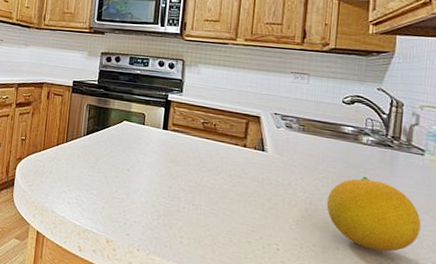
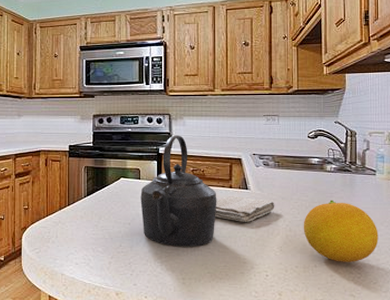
kettle: none [142,82,228,205] -> present [140,135,217,247]
washcloth: none [223,156,295,187] -> present [215,196,275,222]

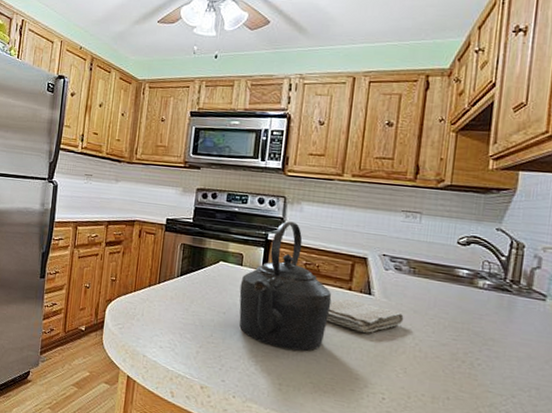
fruit: present [303,200,379,262] -> none [437,322,540,403]

